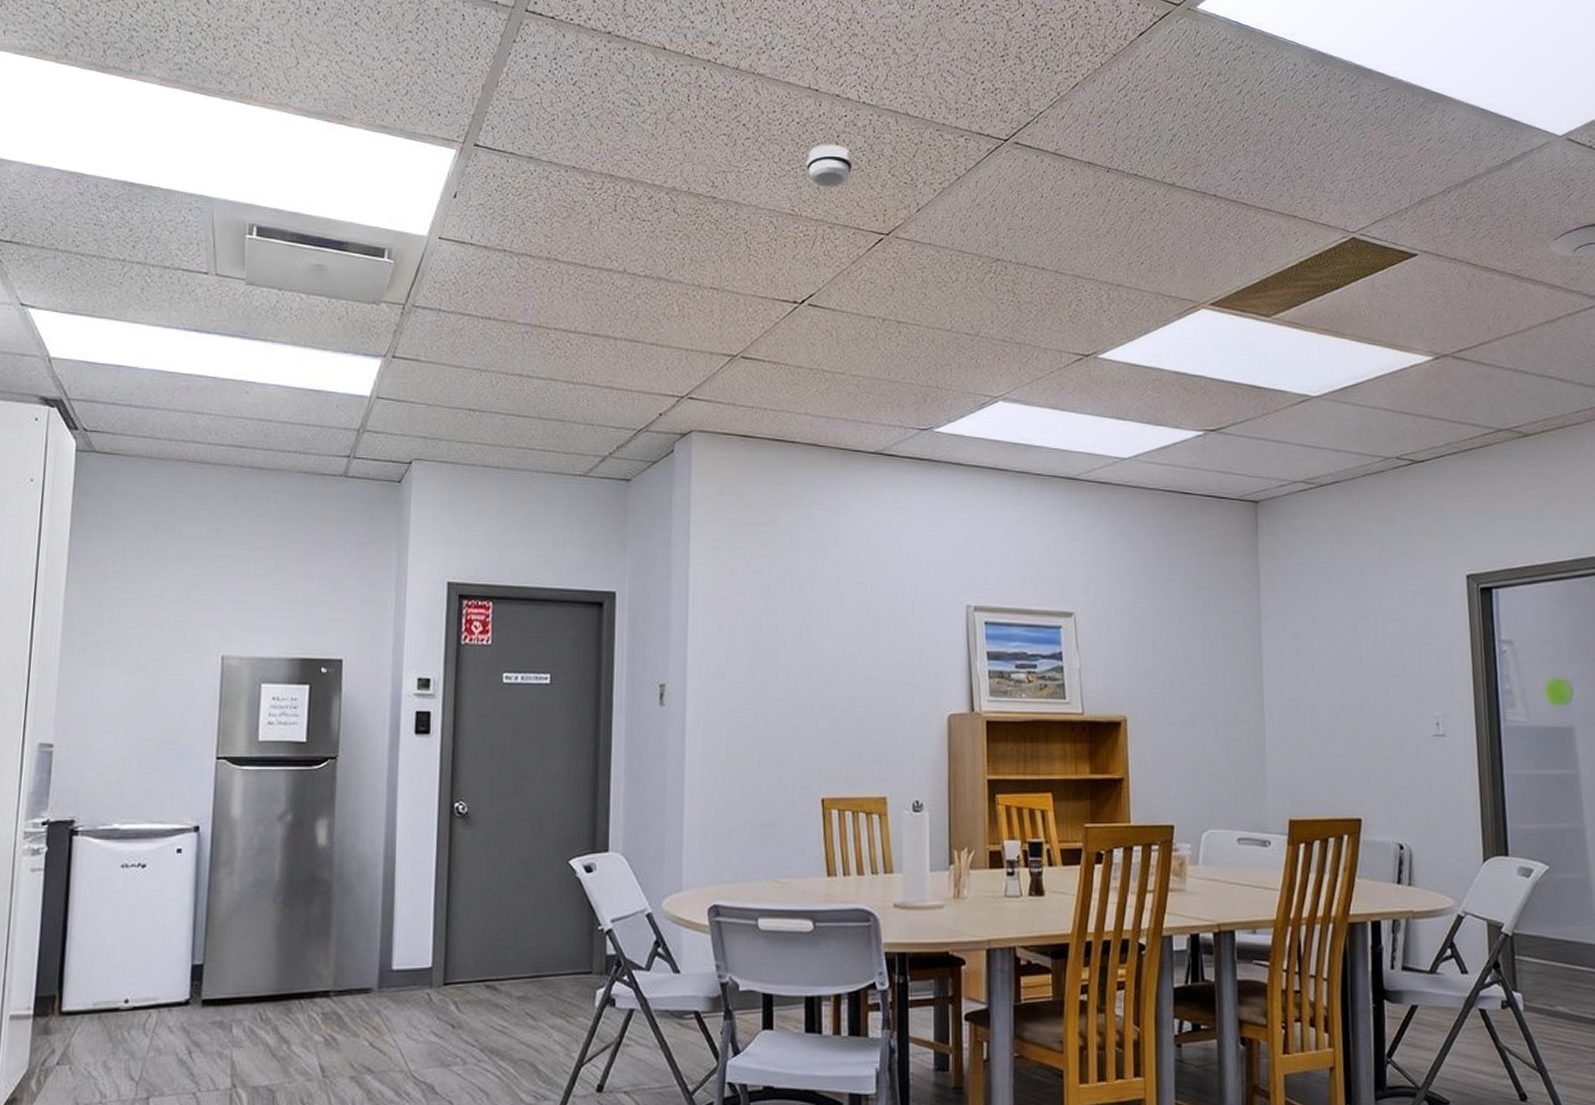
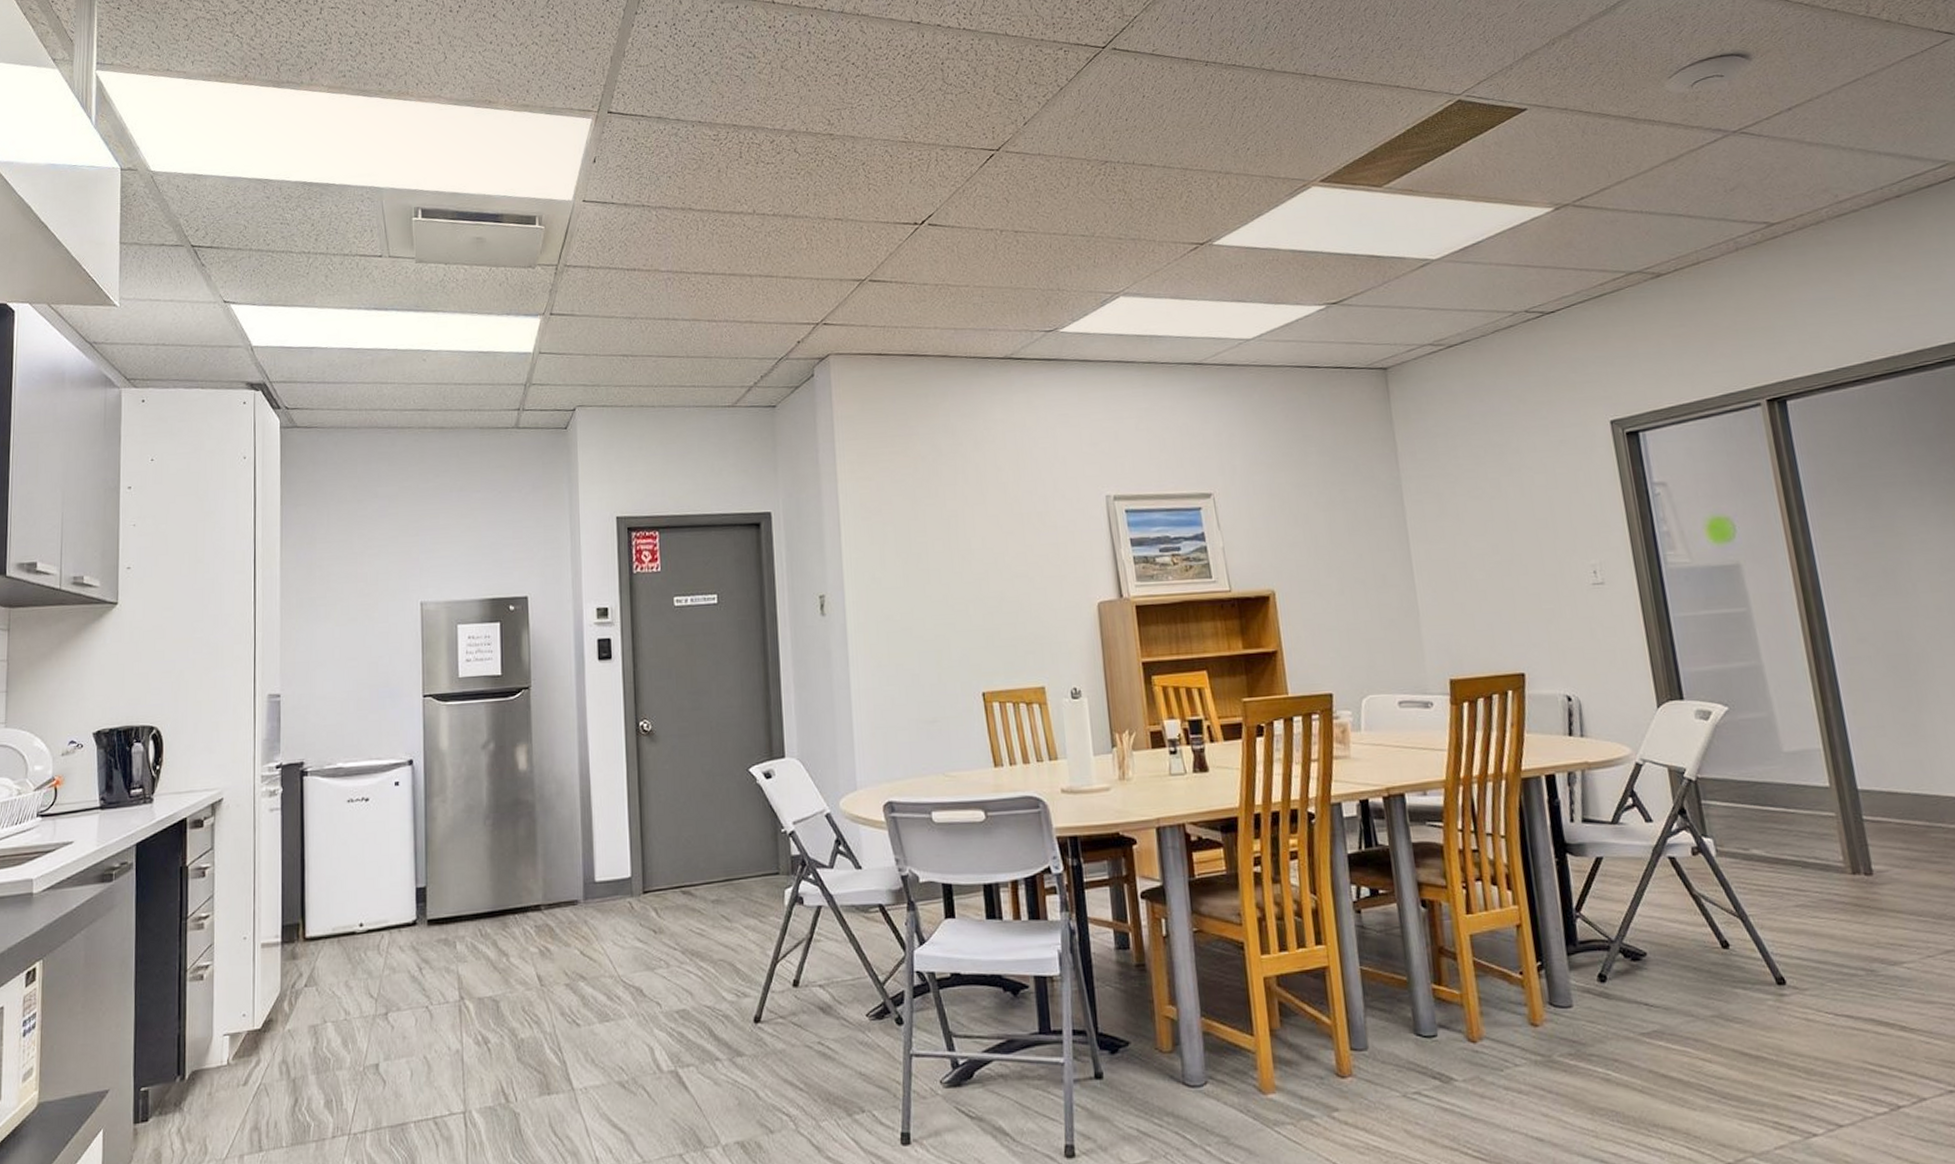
smoke detector: present [806,144,853,188] -> none [914,71,959,113]

